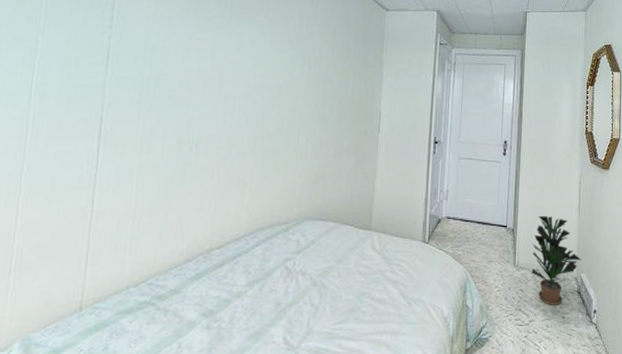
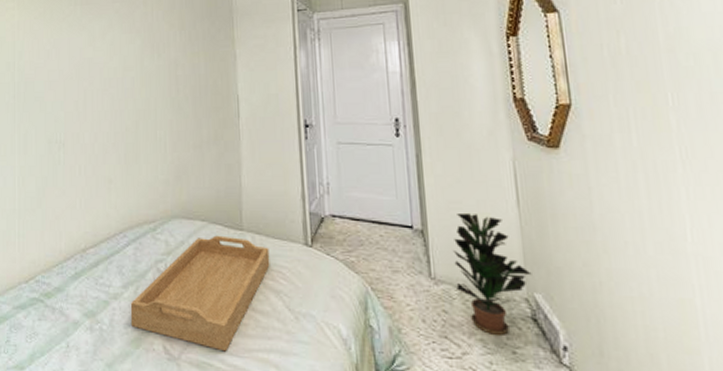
serving tray: none [252,235,392,337] -> present [130,235,270,352]

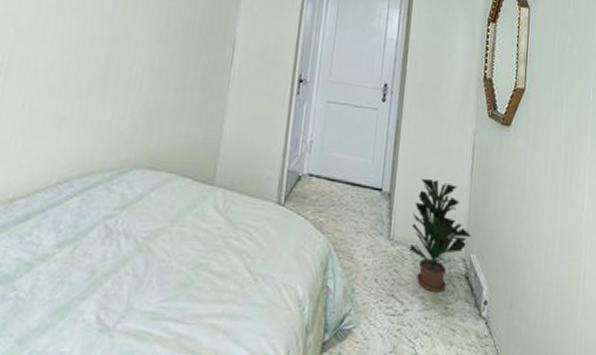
serving tray: present [130,235,270,352] -> none [58,189,240,319]

